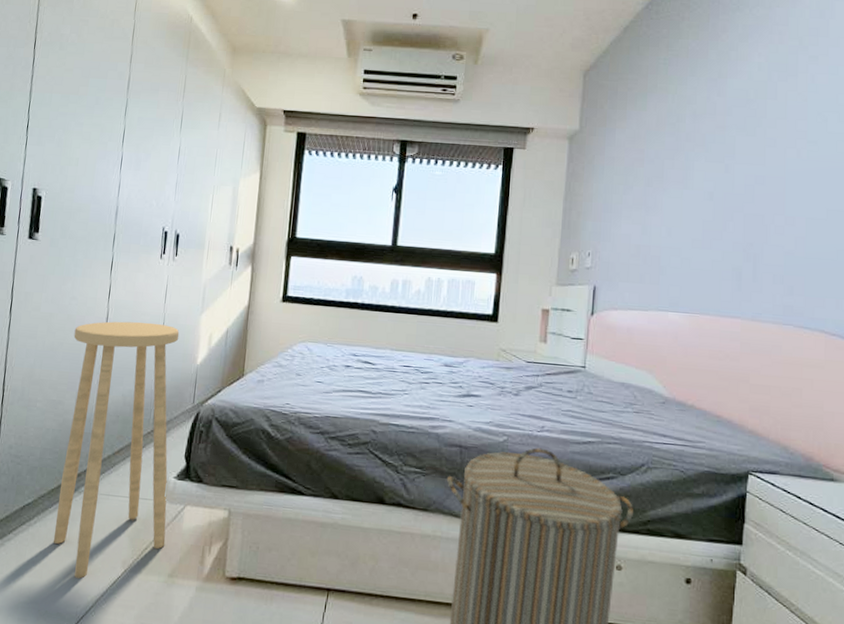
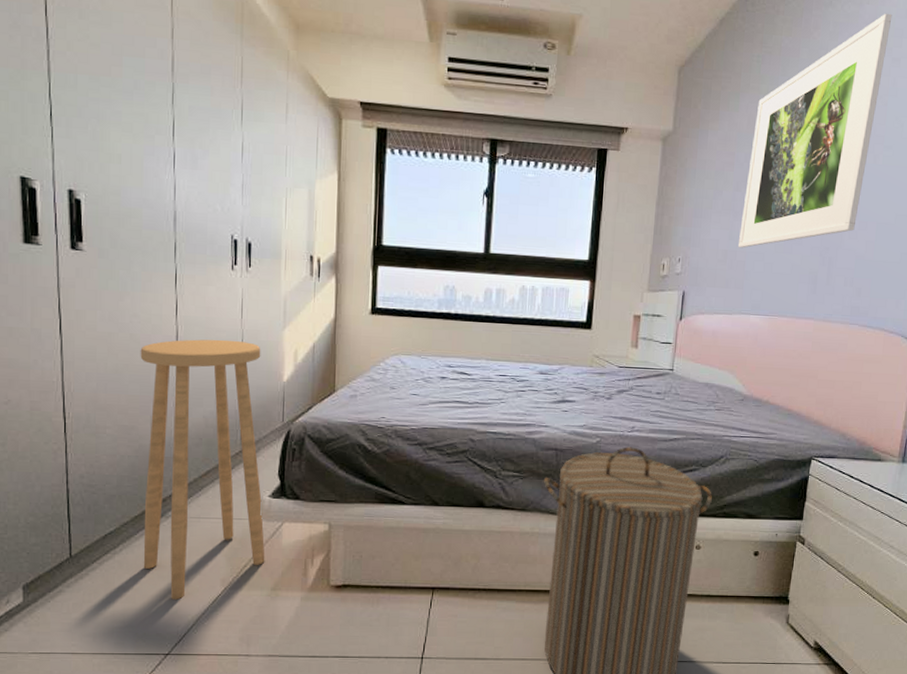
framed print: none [652,14,805,243] -> present [738,13,892,248]

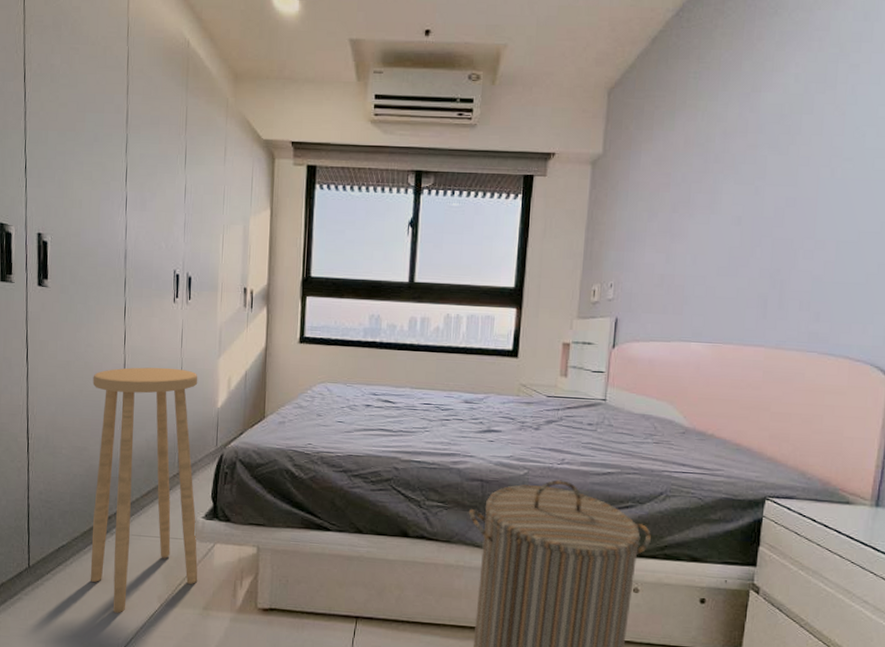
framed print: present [738,13,892,248] -> none [676,17,849,272]

